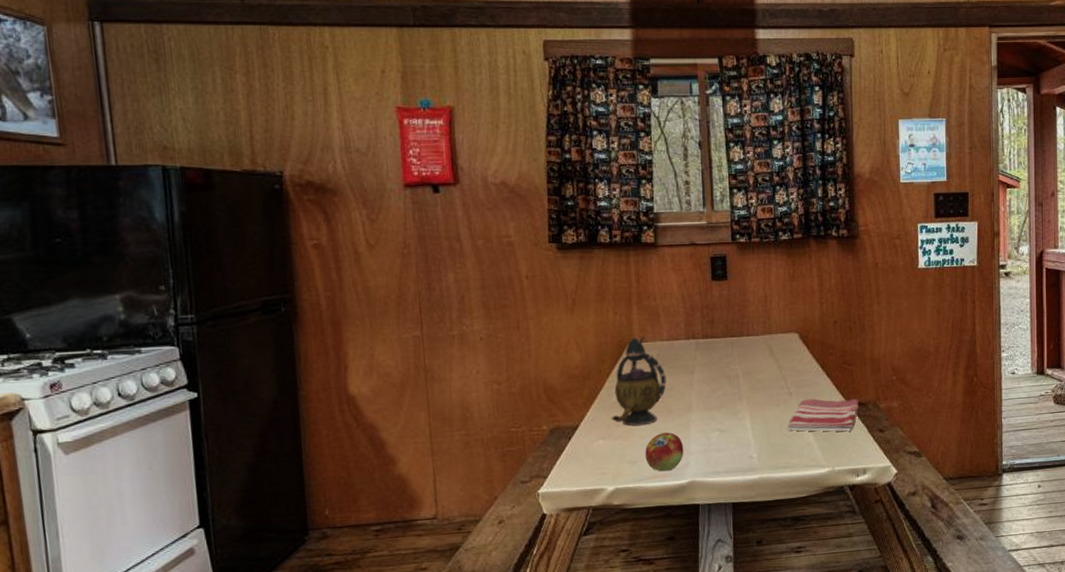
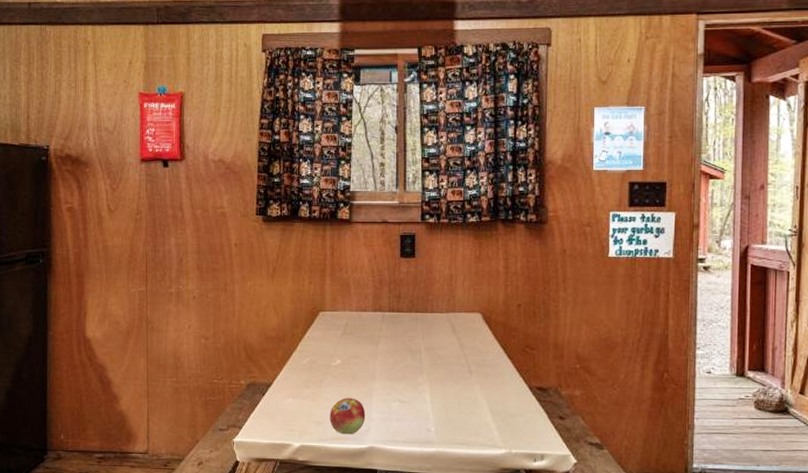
teapot: present [611,336,667,427] -> none [301,306,353,389]
dish towel: present [788,399,860,432] -> none [466,379,540,415]

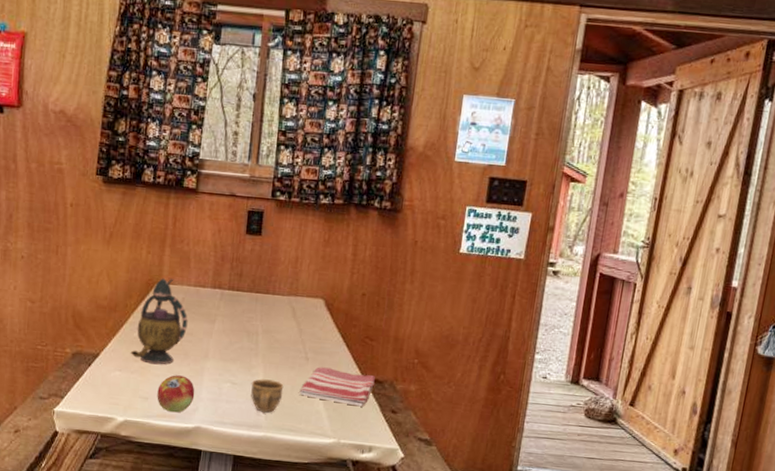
teapot: none [301,306,353,389] -> present [130,278,188,365]
cup: none [419,395,451,428] -> present [251,379,284,413]
dish towel: none [466,379,540,415] -> present [299,367,376,407]

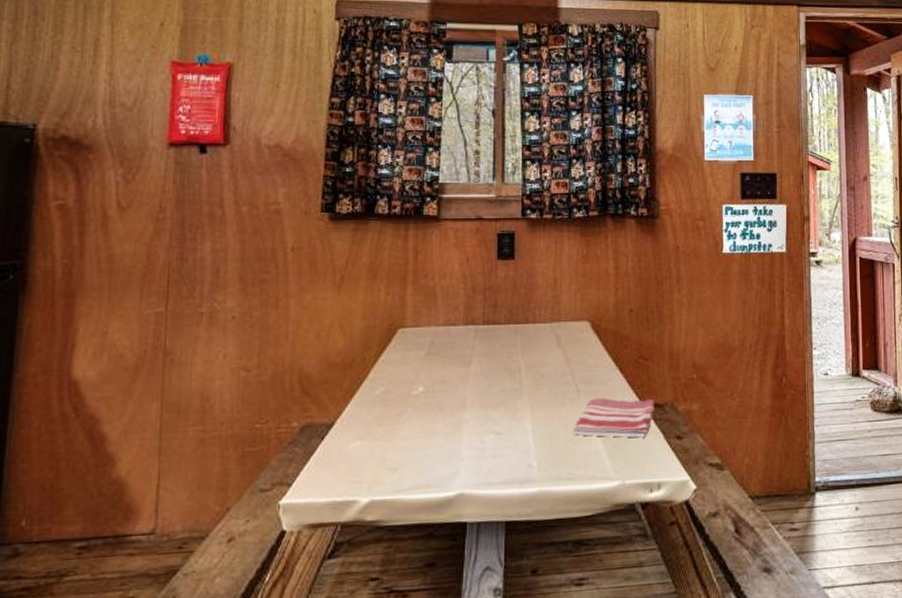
teapot: present [130,278,188,365] -> none [372,320,439,426]
fruit: present [157,375,195,413] -> none [408,433,454,481]
cup: present [251,379,284,413] -> none [518,422,556,463]

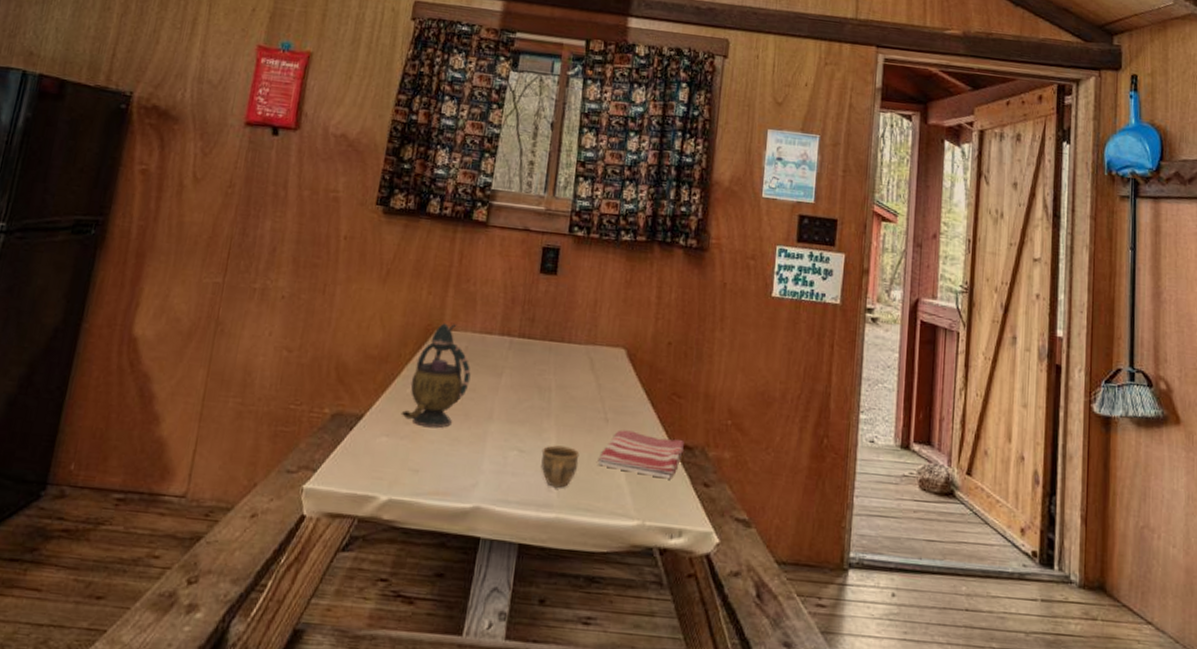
teapot: none [372,320,439,426] -> present [401,323,471,429]
cup: none [518,422,556,463] -> present [541,445,580,488]

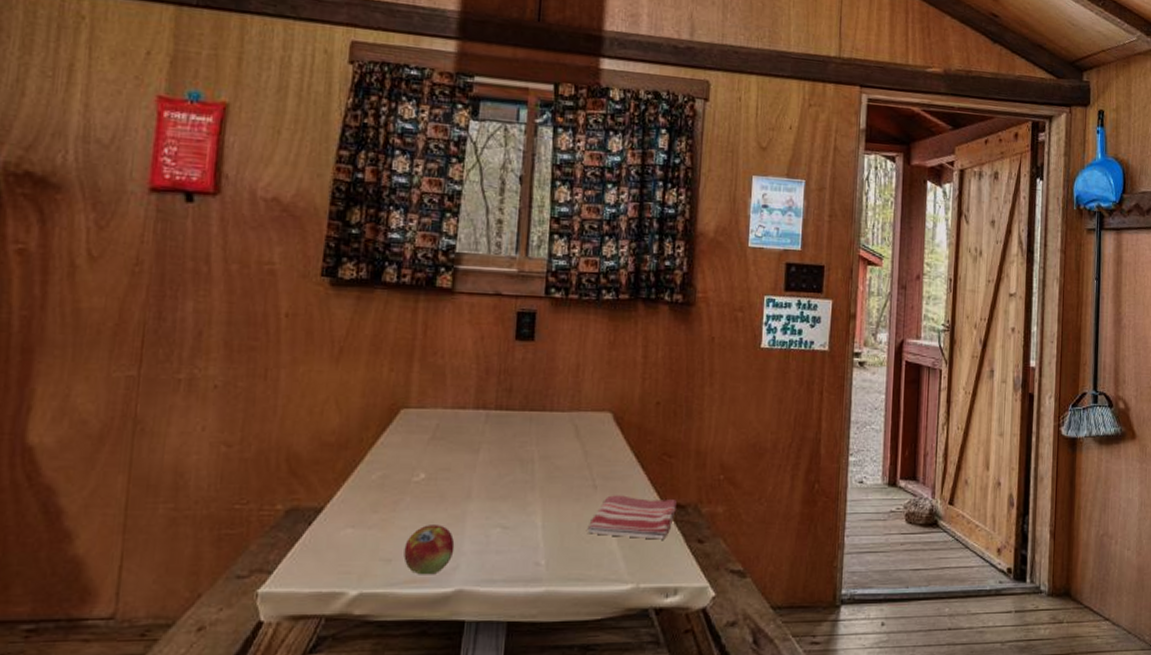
teapot: present [401,323,471,429] -> none [367,401,444,514]
fruit: none [429,440,475,489] -> present [404,525,455,575]
cup: present [541,445,580,488] -> none [527,518,568,561]

